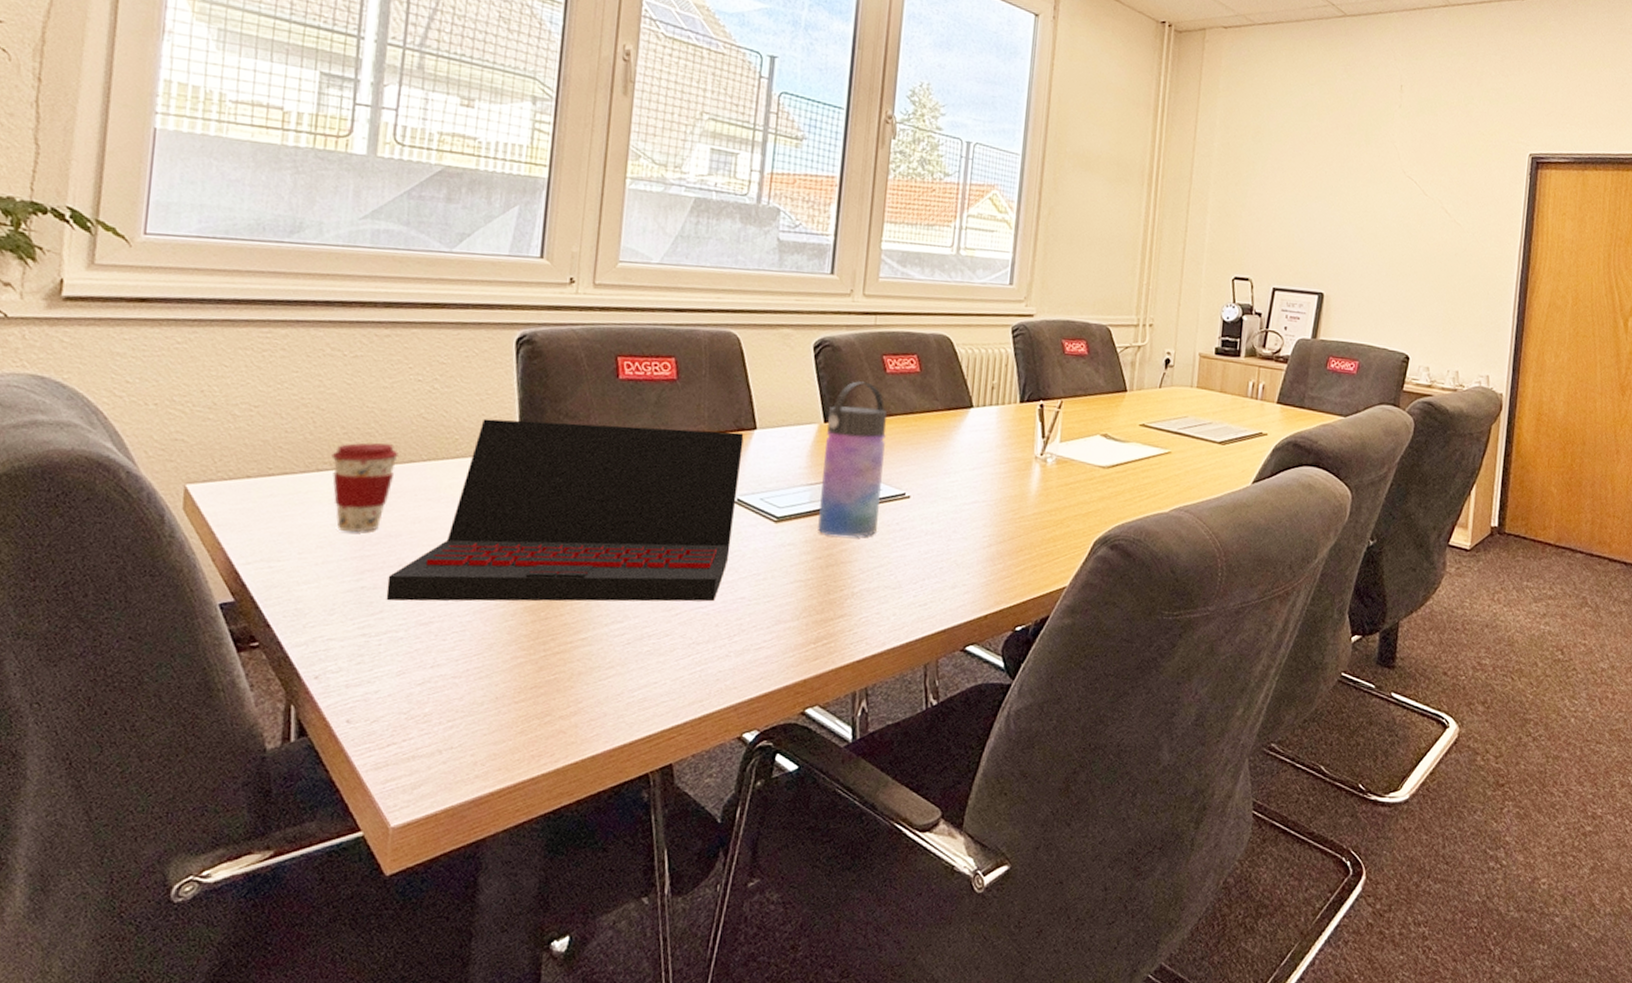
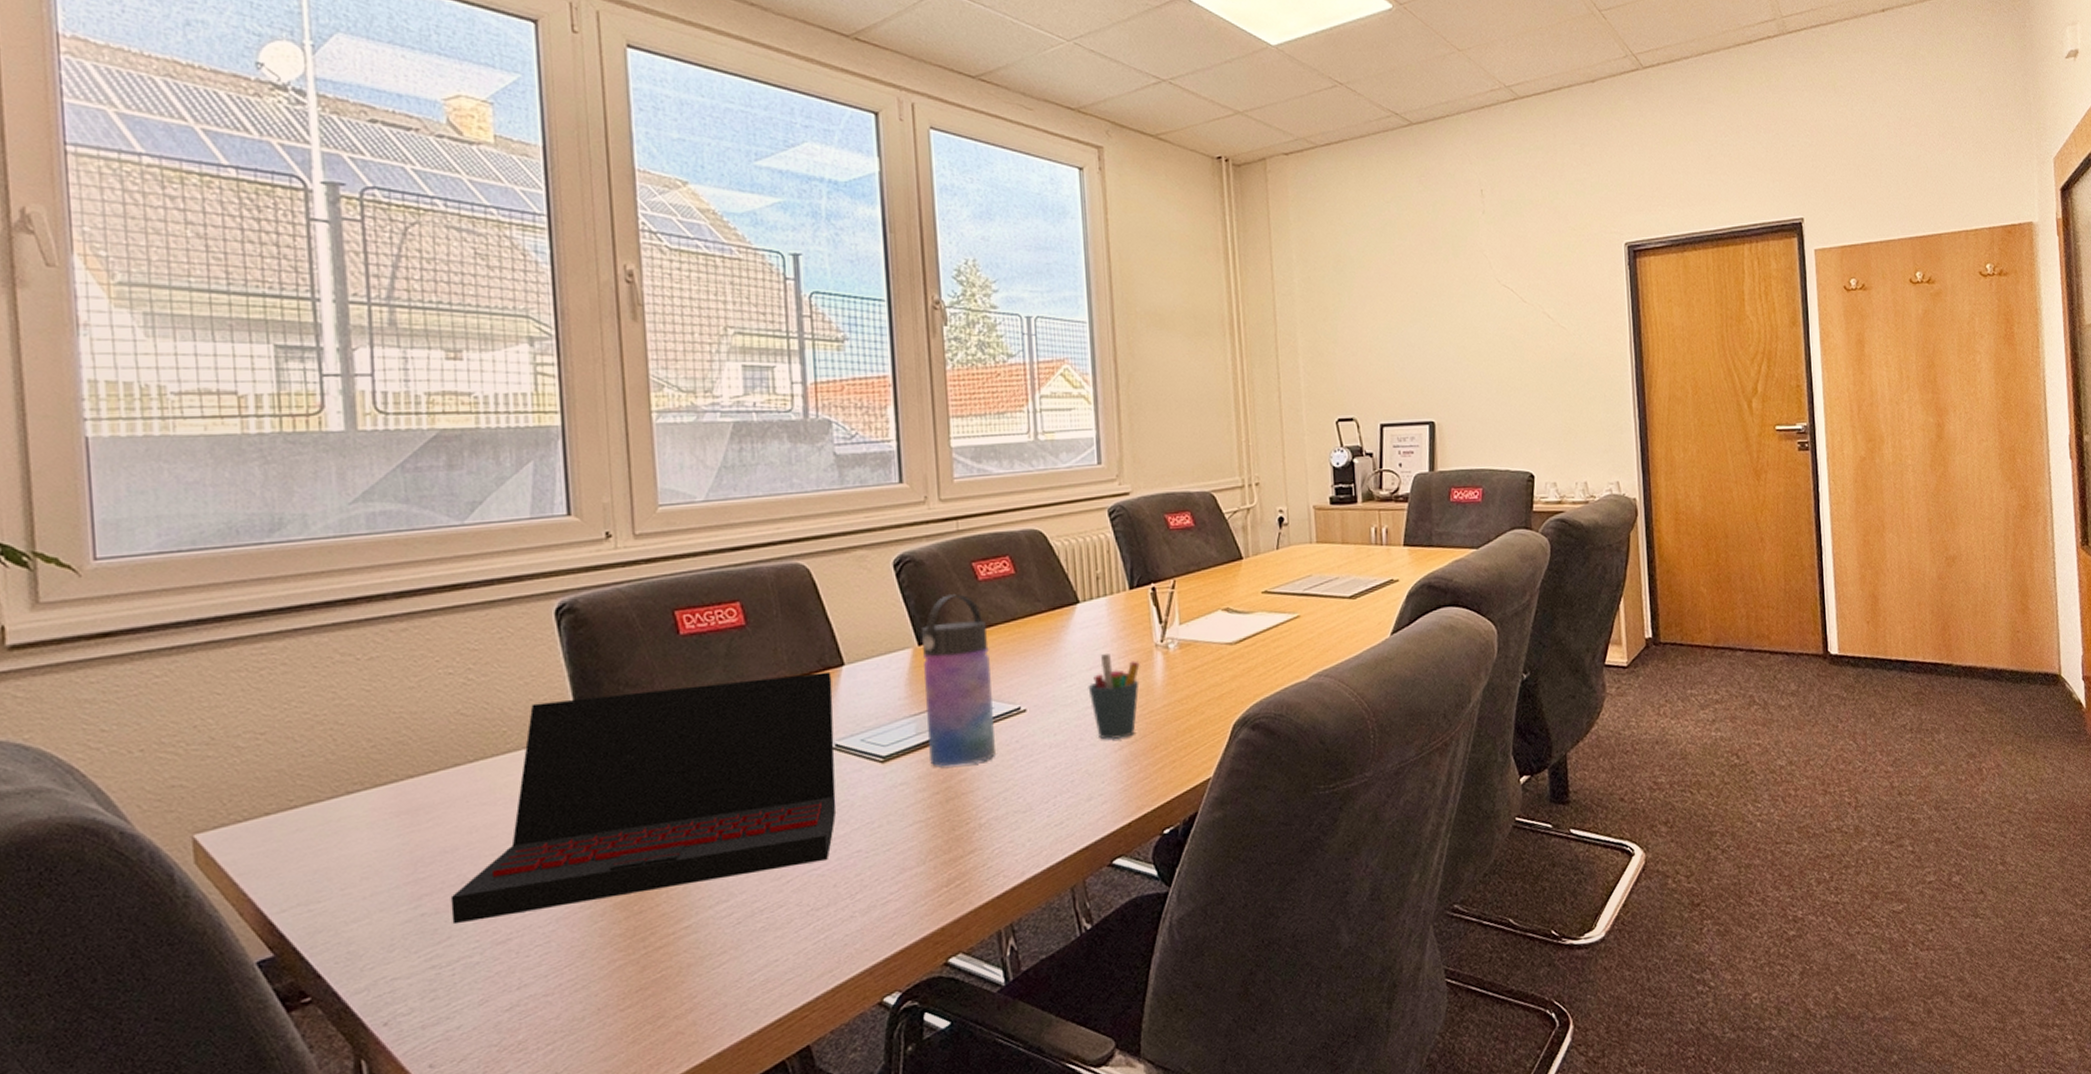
coffee cup: present [331,443,399,532] -> none [361,750,440,857]
pen holder: none [968,458,1018,538] -> present [1088,654,1140,740]

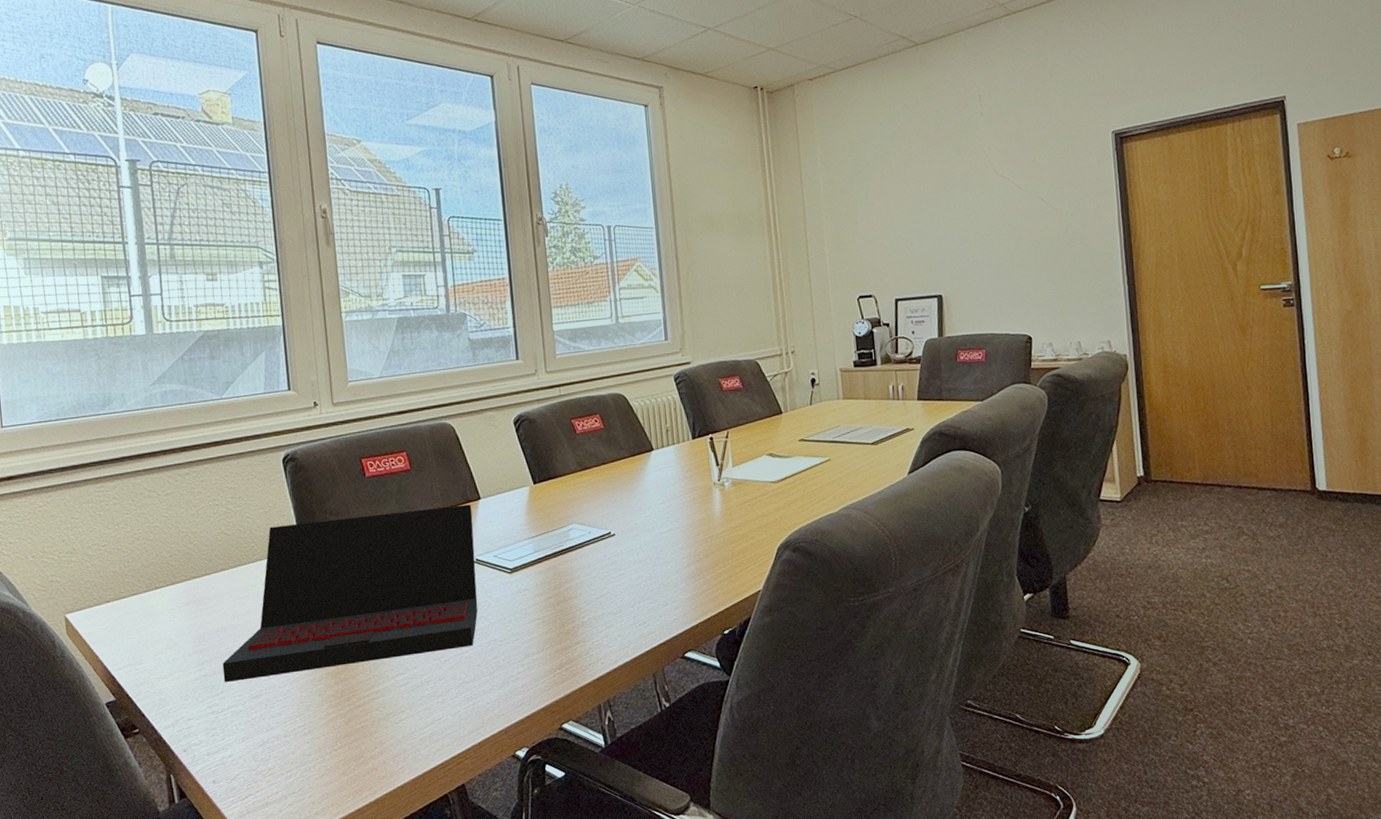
water bottle: present [922,594,995,767] -> none [536,444,593,577]
pen holder: present [1088,654,1140,740] -> none [662,490,702,559]

